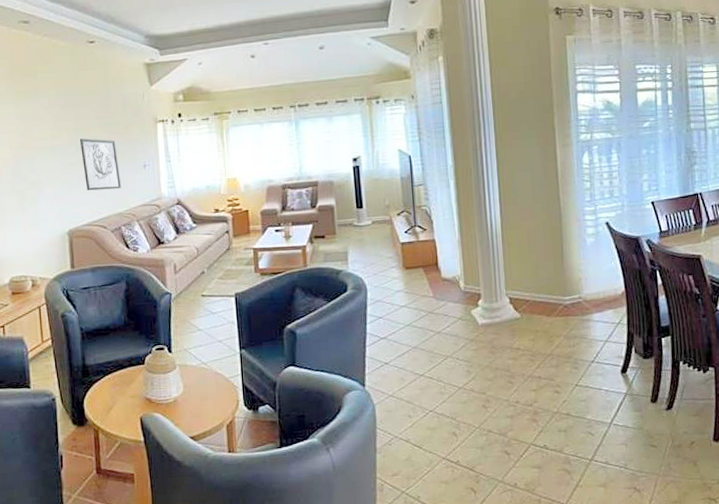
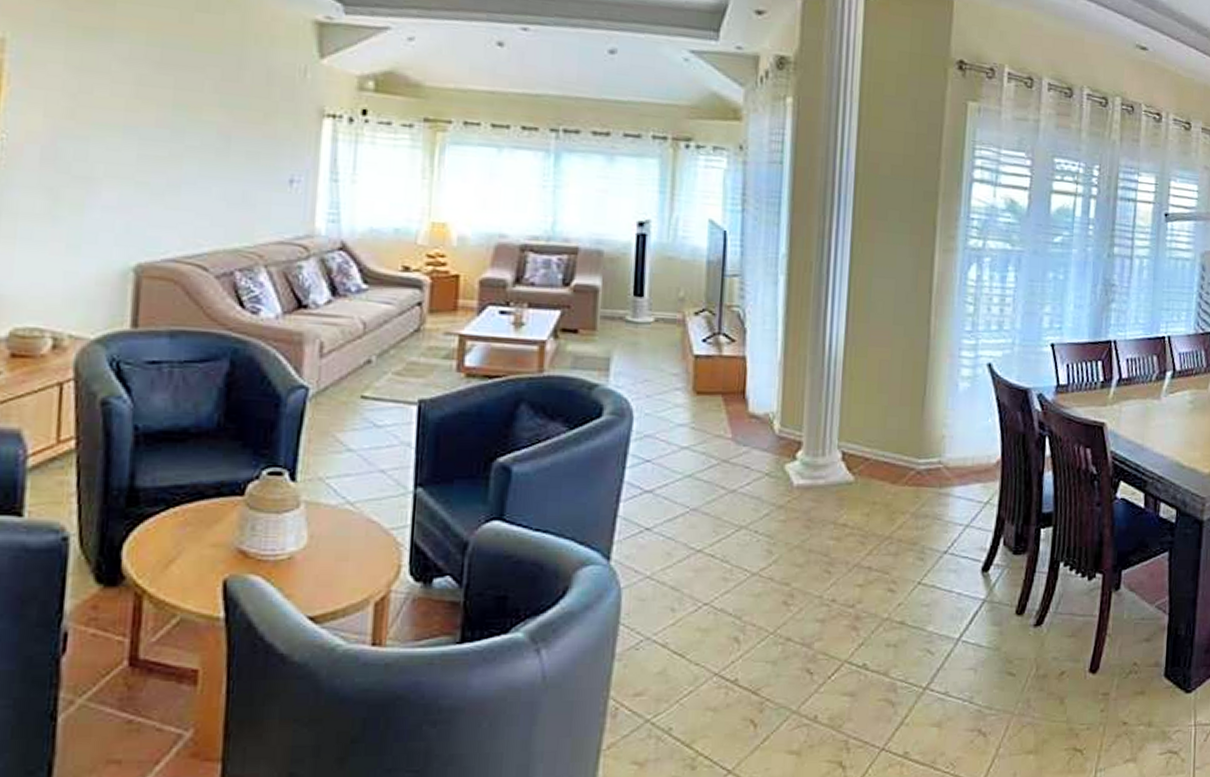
wall art: present [80,138,122,191] -> none [179,121,246,211]

